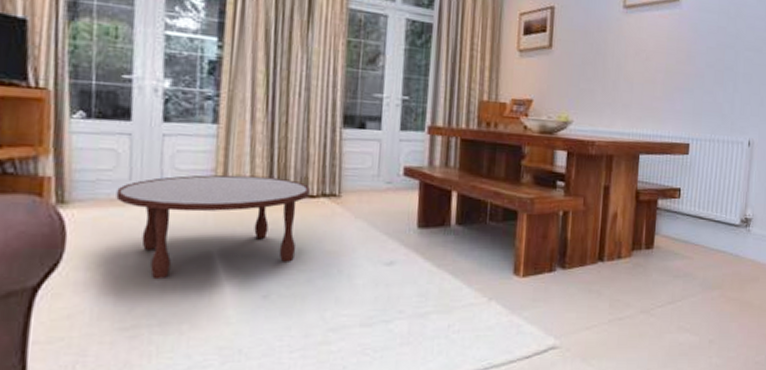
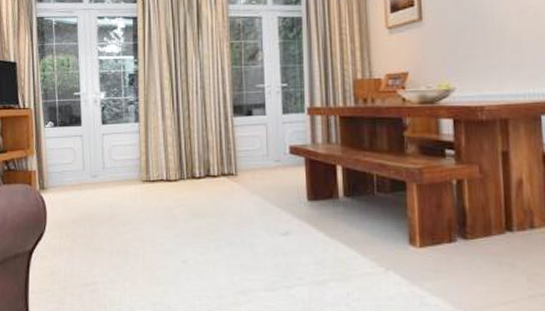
coffee table: present [116,174,310,280] -> none [75,162,212,247]

